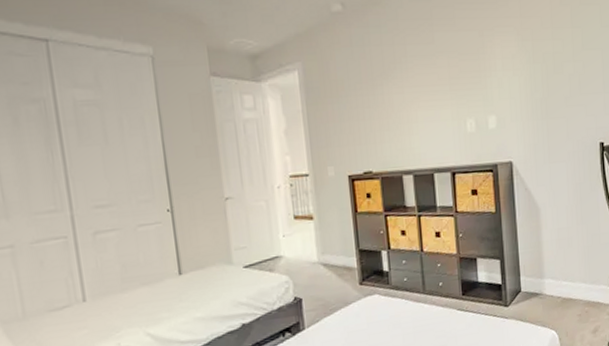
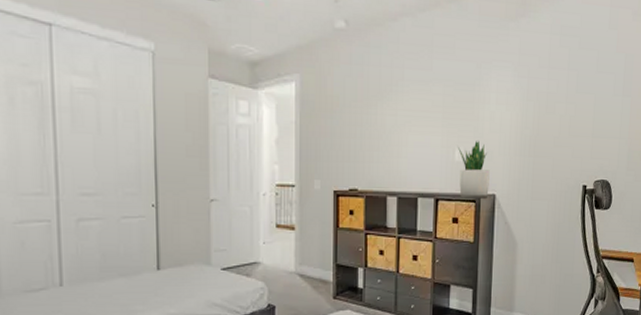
planter: none [468,108,505,169] -> present [457,140,490,199]

